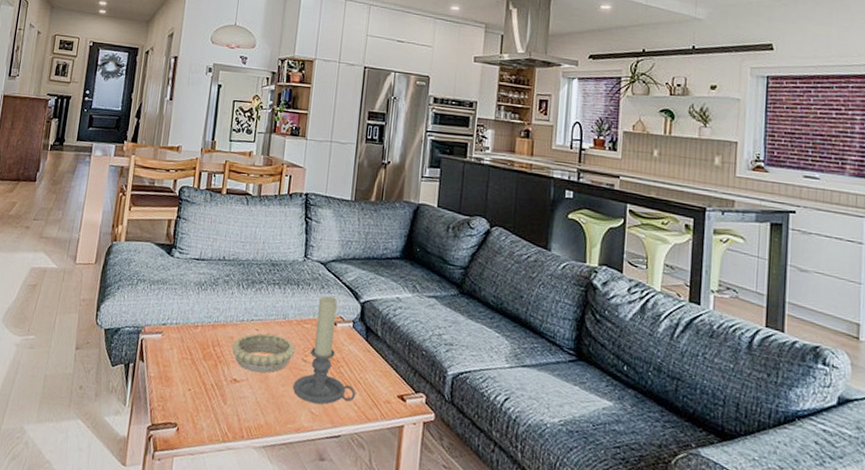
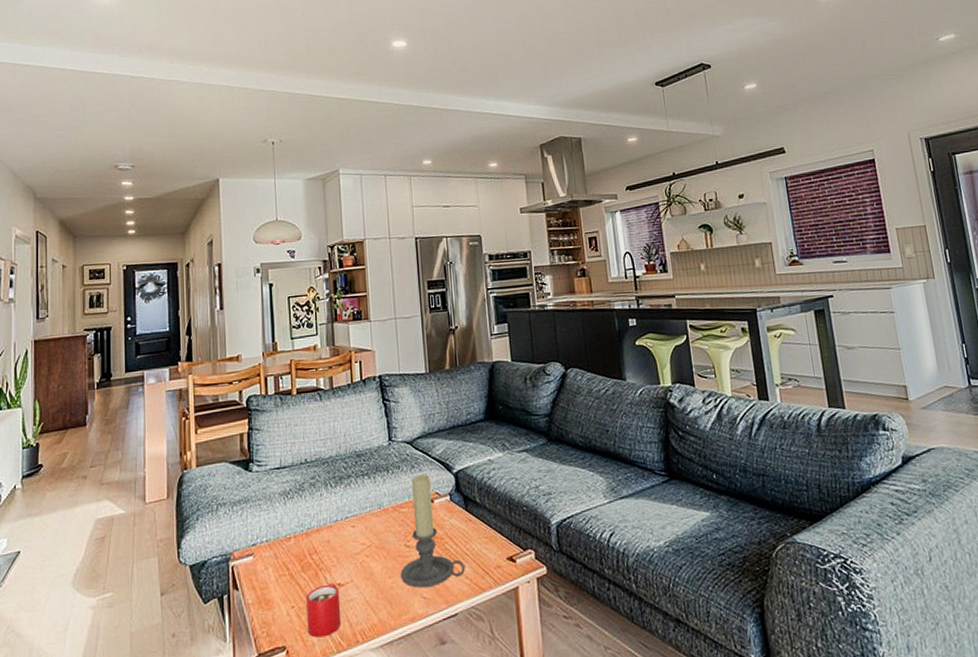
mug: none [199,376,234,425] -> present [306,582,342,638]
decorative bowl: present [231,333,296,373] -> none [330,527,397,572]

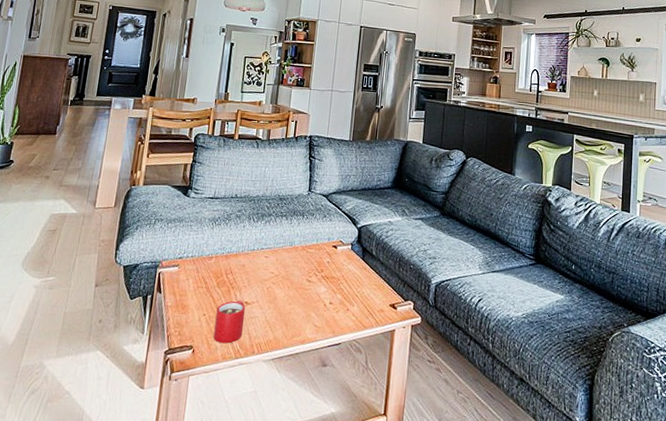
candle holder: present [400,474,465,588] -> none [298,223,354,318]

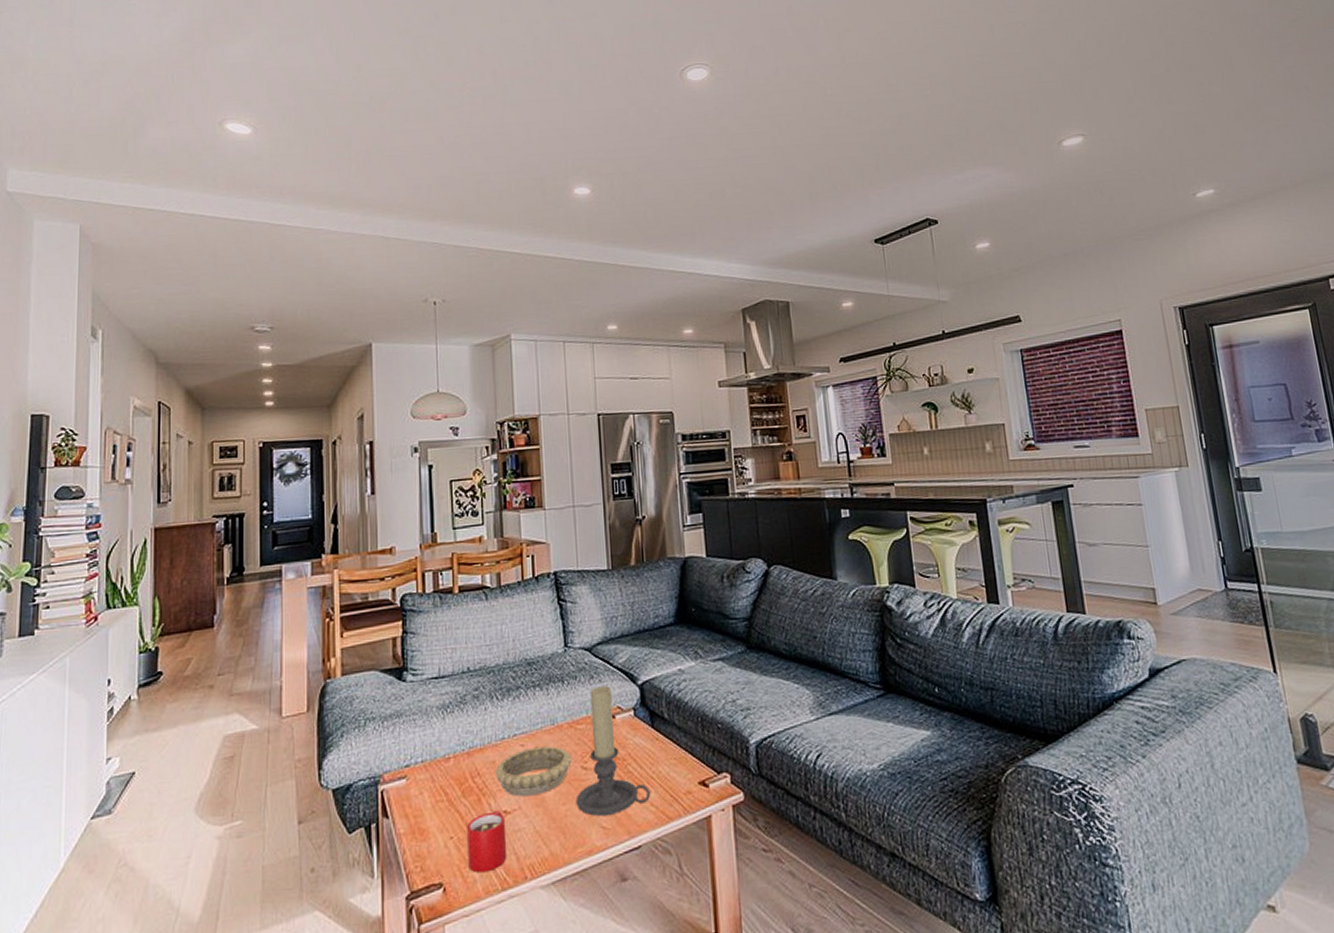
decorative bowl: none [243,259,301,295] -> present [495,746,572,797]
candle holder: none [298,223,354,318] -> present [575,686,650,817]

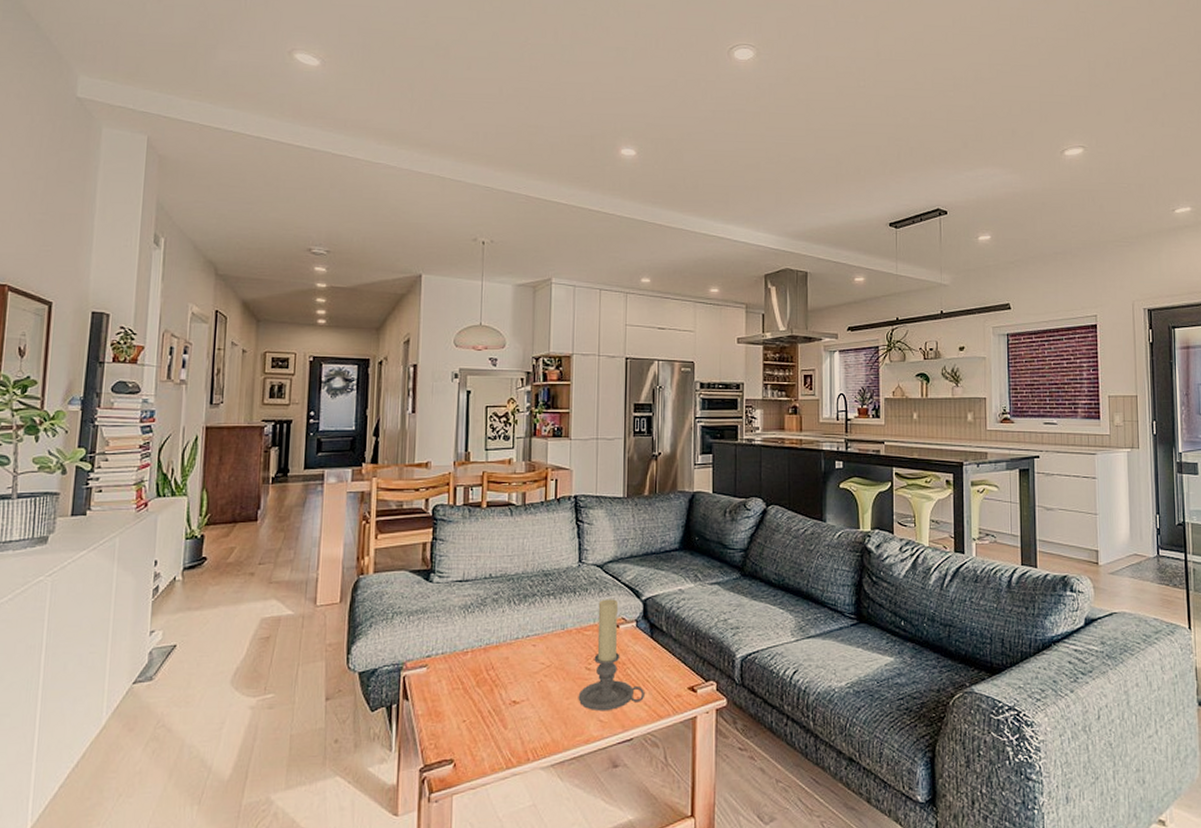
mug: present [467,809,508,873] -> none [478,699,514,753]
decorative bowl: present [495,746,572,797] -> none [507,647,578,690]

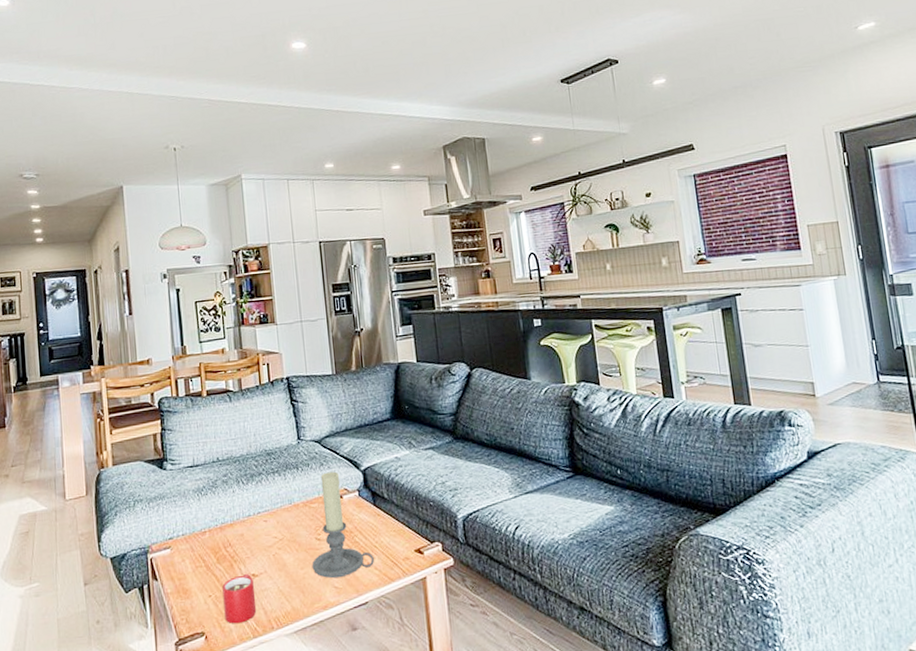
mug: none [478,699,514,753] -> present [222,573,257,624]

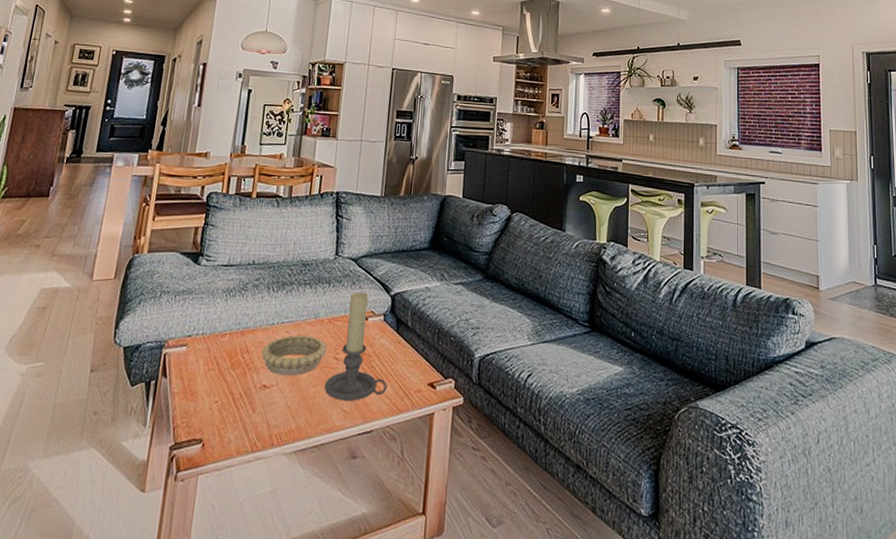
mug: present [222,573,257,624] -> none [226,383,264,435]
decorative bowl: none [243,521,308,563] -> present [261,335,327,376]

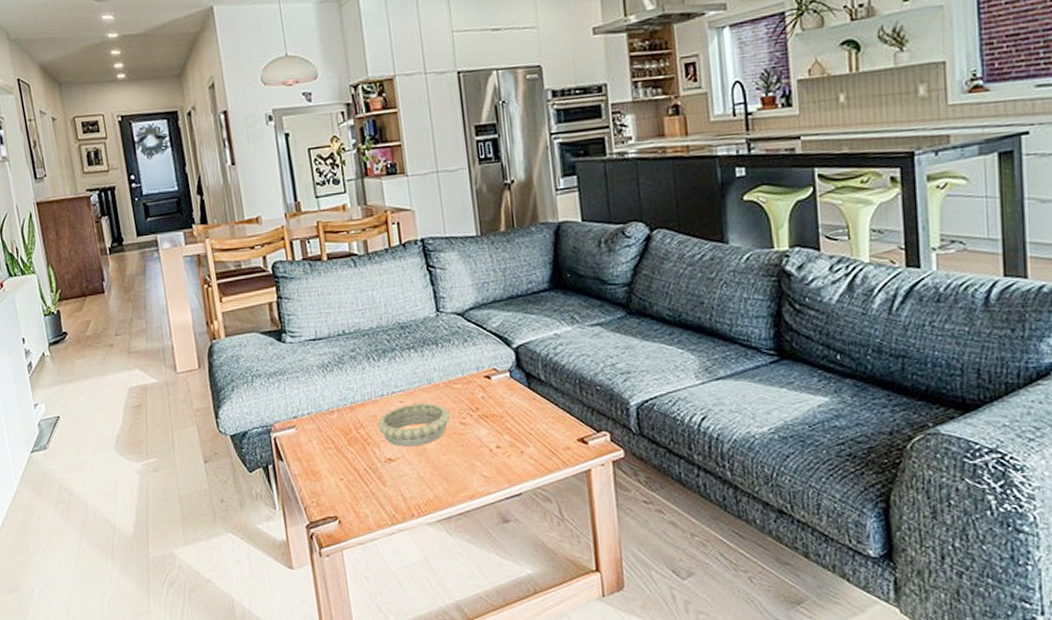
candle holder: present [324,292,387,402] -> none [456,349,529,467]

